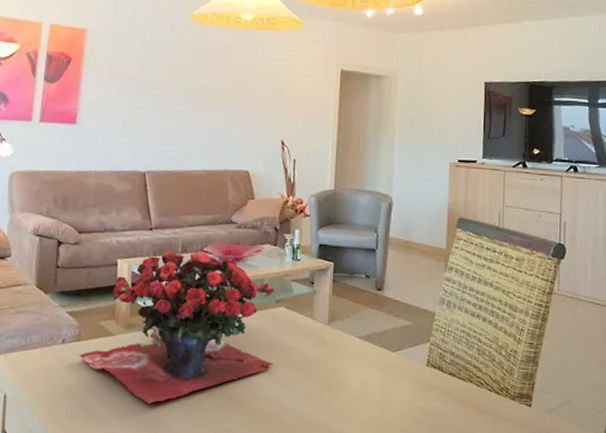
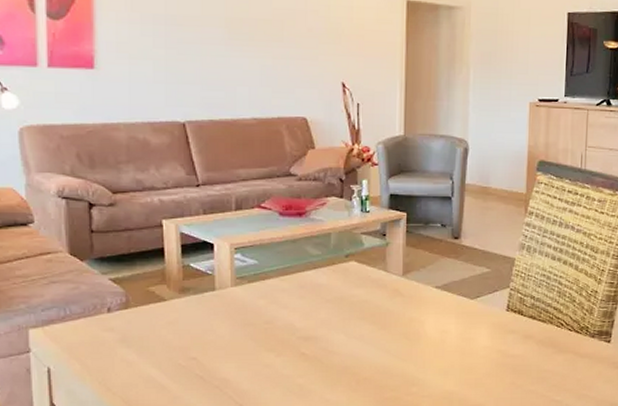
flower arrangement: present [79,251,275,404] -> none [129,207,347,366]

